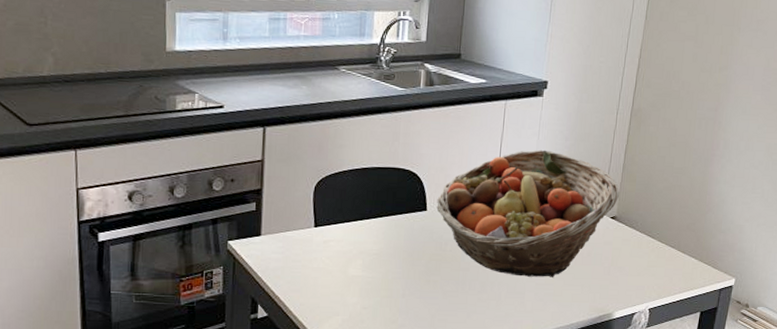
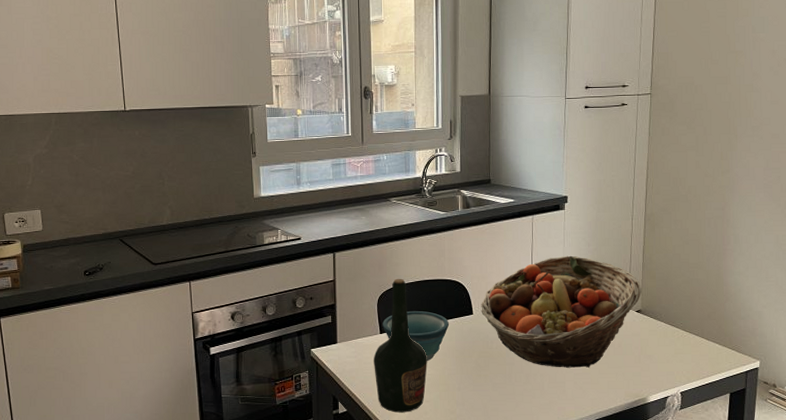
bottle: none [304,163,369,320] -> present [374,278,427,413]
bowl: none [318,203,399,263] -> present [382,311,450,362]

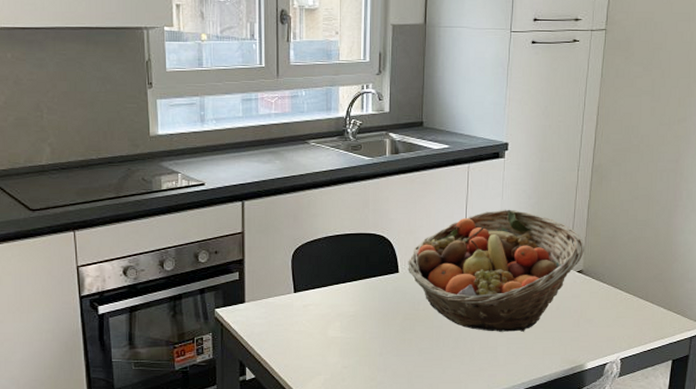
bottle: present [374,278,427,413] -> none [286,231,346,379]
bowl: present [382,311,450,362] -> none [297,268,372,324]

